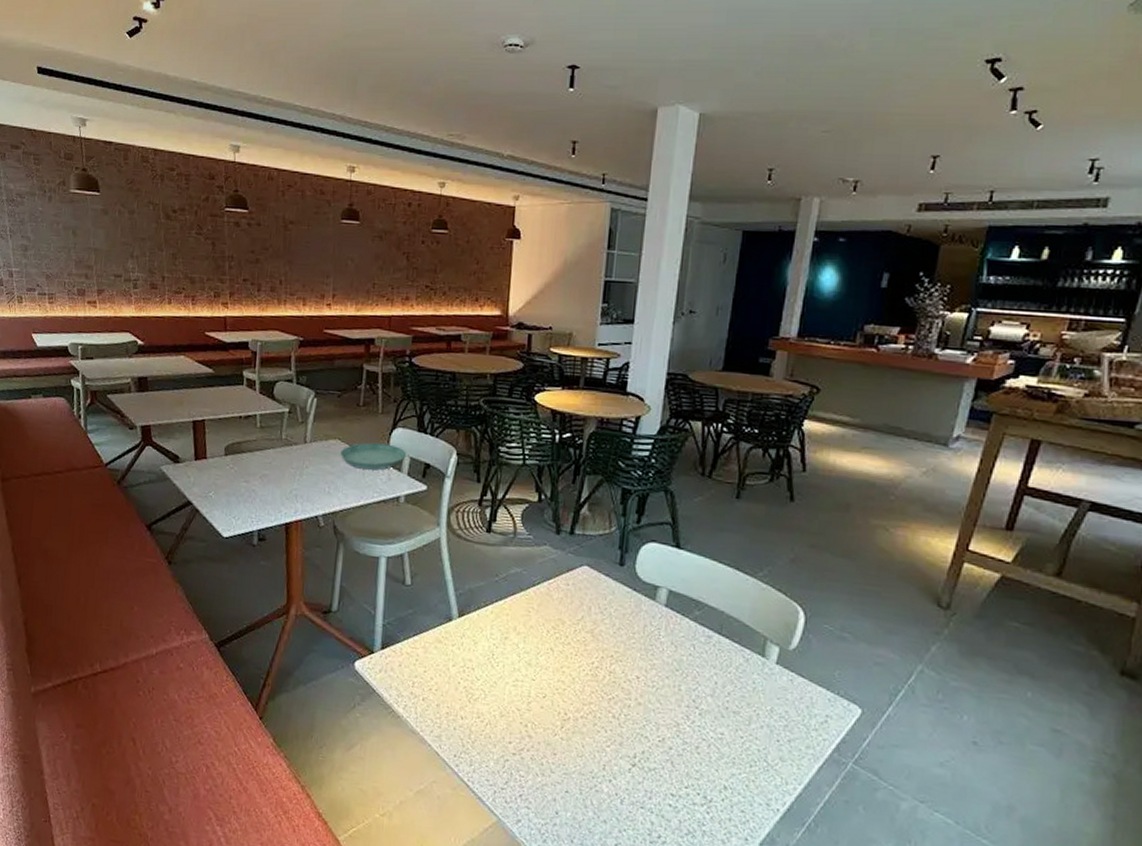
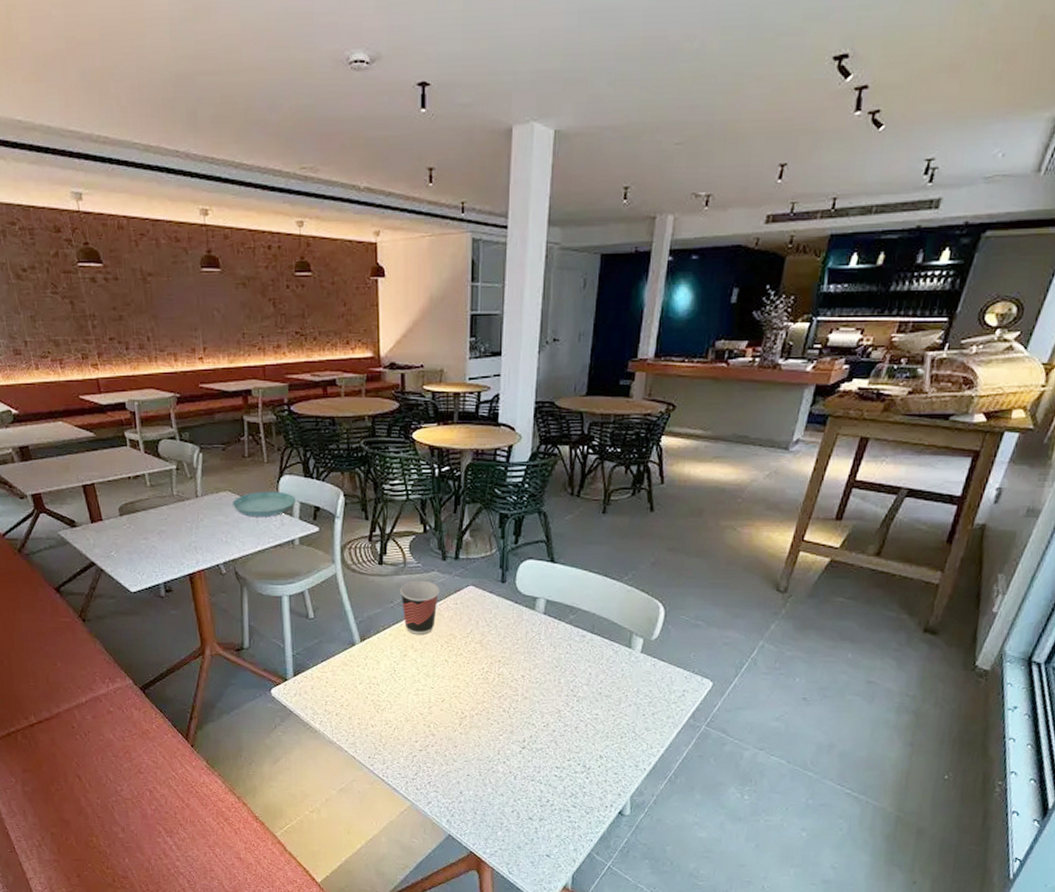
cup: none [507,553,551,616] -> present [400,580,440,635]

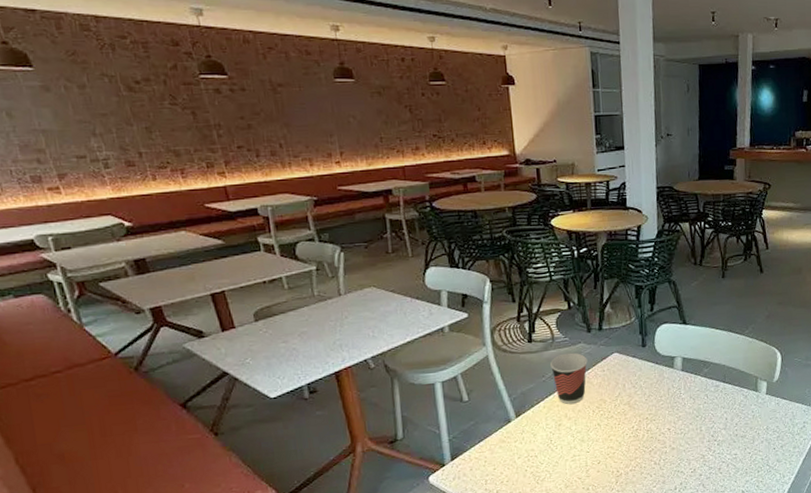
saucer: present [232,491,296,517] -> none [378,283,443,310]

